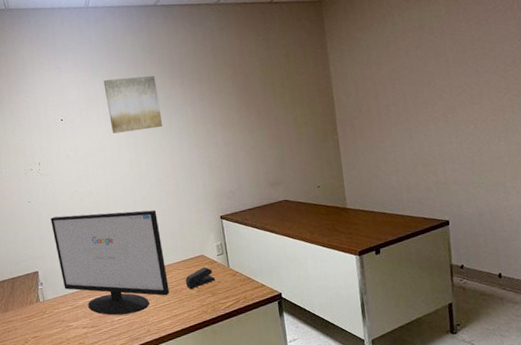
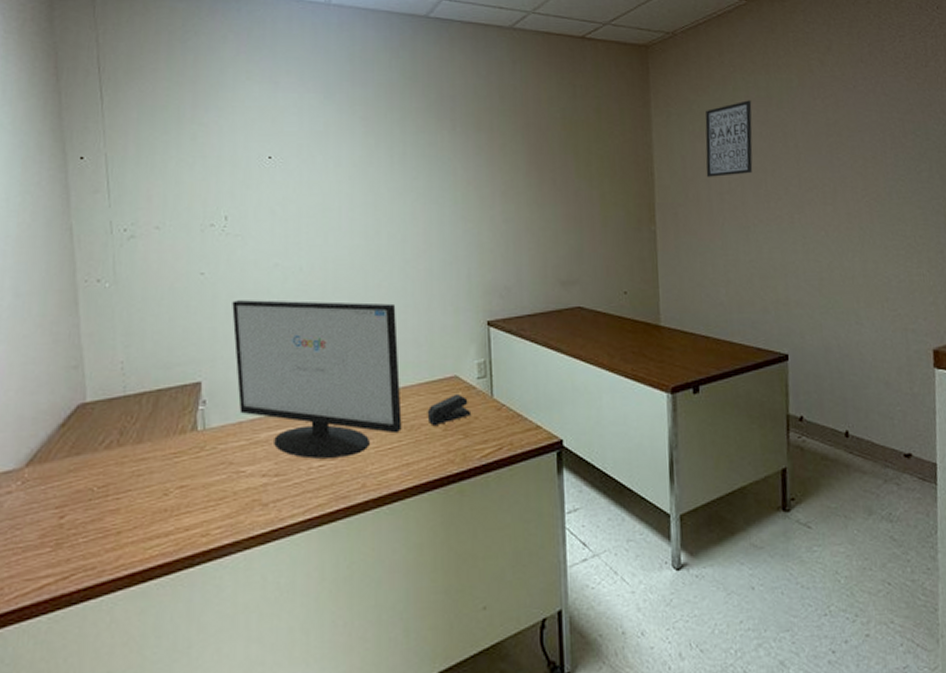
wall art: present [103,75,162,134] -> none [339,109,418,187]
wall art: none [370,31,412,95] -> present [705,100,753,177]

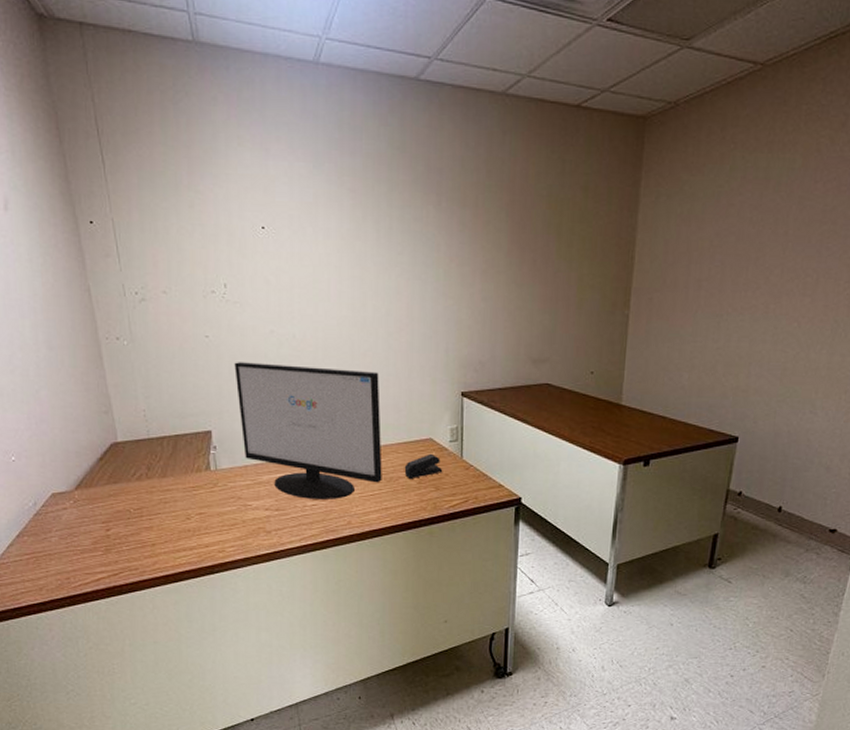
wall art: present [705,100,753,177] -> none [687,181,748,263]

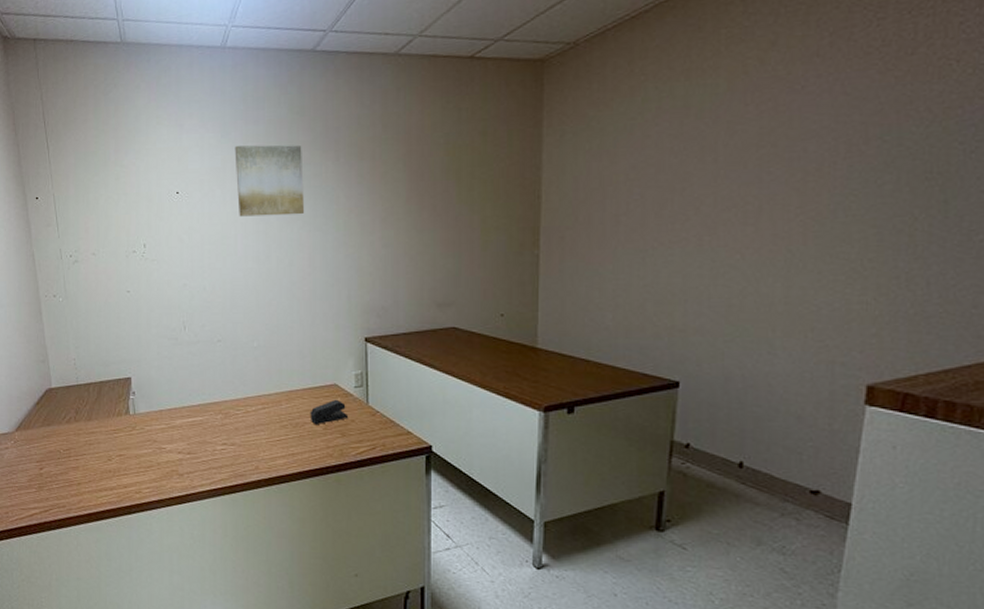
computer monitor: present [234,362,382,499] -> none [152,314,288,444]
wall art: none [328,180,403,261] -> present [234,144,304,217]

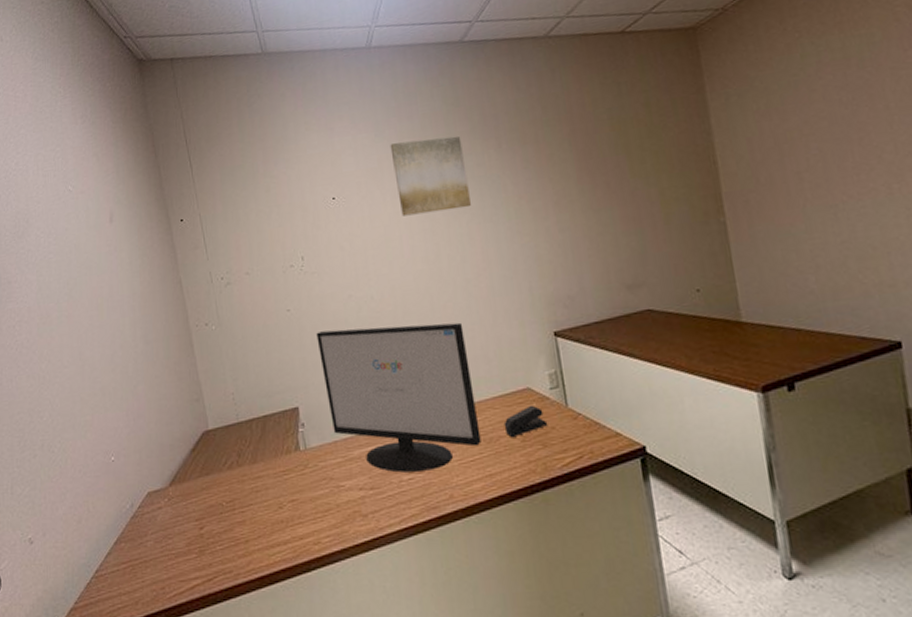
computer monitor: none [152,314,288,444] -> present [316,322,481,473]

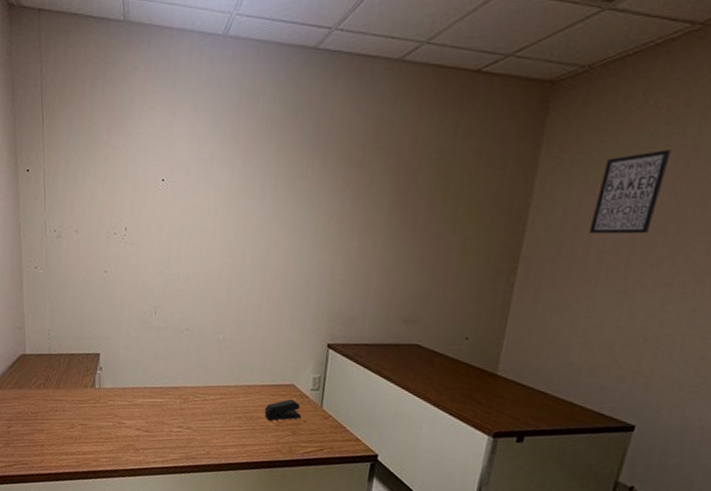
computer monitor: present [316,322,481,473] -> none [124,296,251,430]
wall art: present [390,135,471,217] -> none [220,139,291,216]
wall art: none [770,65,835,157] -> present [588,149,672,235]

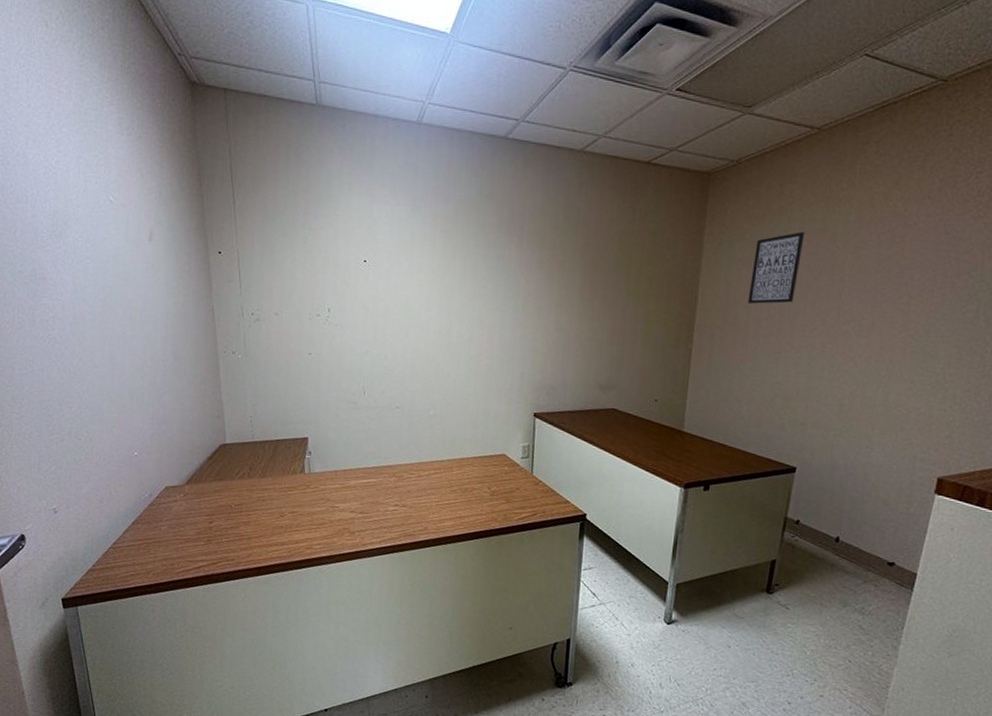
stapler: present [264,398,302,421] -> none [478,468,514,492]

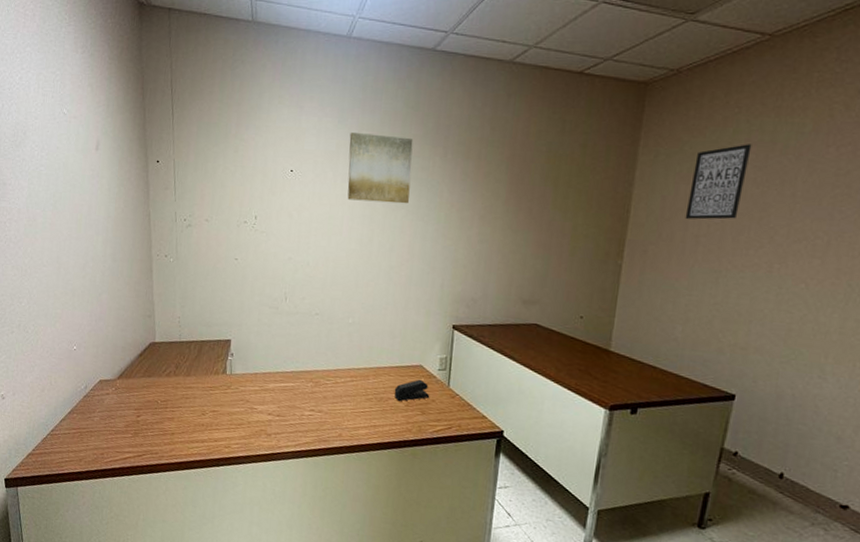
wall art: none [423,222,489,294] -> present [347,133,414,204]
stapler: none [478,468,514,492] -> present [394,379,430,402]

